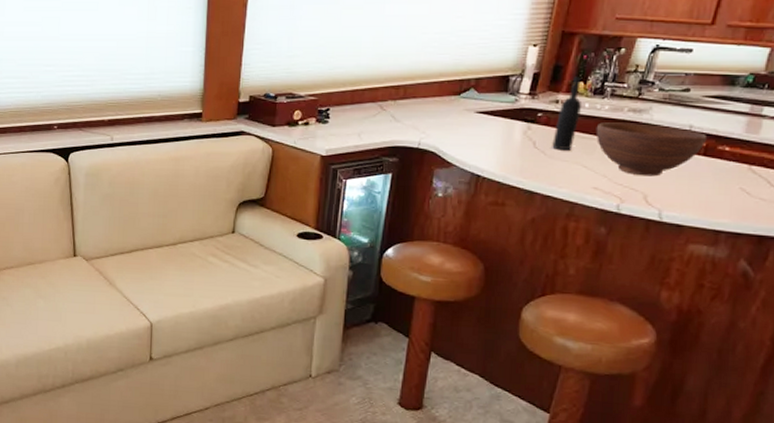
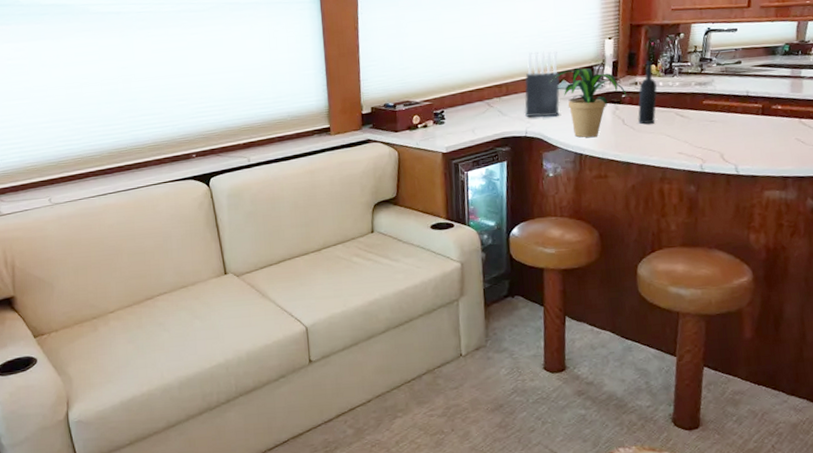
knife block: none [420,51,470,129] -> present [524,50,561,117]
potted plant: none [455,77,544,157] -> present [550,68,627,138]
fruit bowl: present [596,122,708,177] -> none [671,94,763,138]

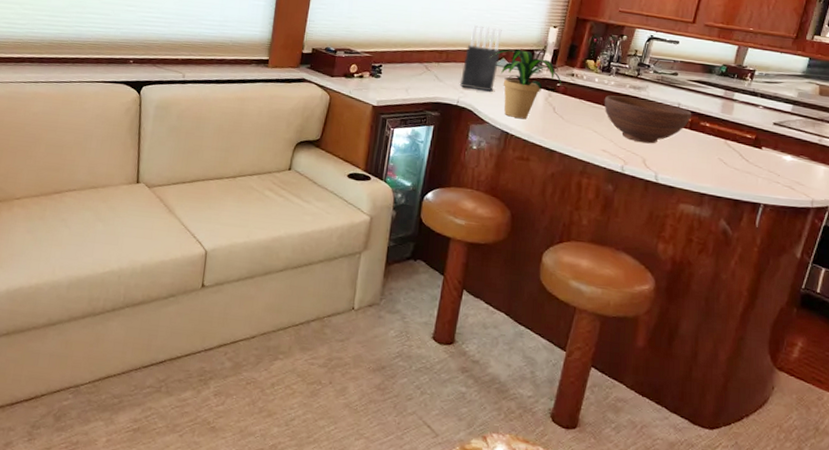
wine bottle: present [638,60,658,124] -> none [569,55,593,117]
fruit bowl: none [671,94,763,138] -> present [604,95,692,144]

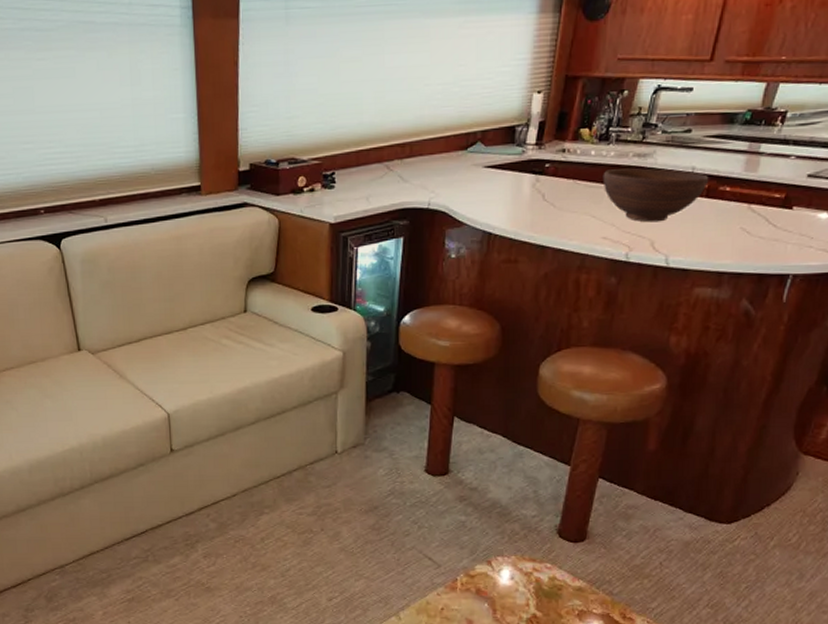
knife block: present [459,24,502,92] -> none [428,103,475,187]
potted plant: present [489,49,562,119] -> none [462,128,551,214]

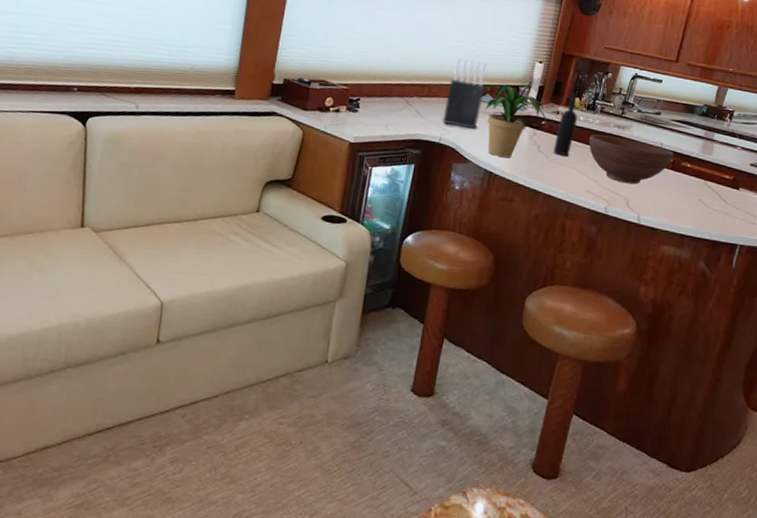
knife block: none [428,103,475,187] -> present [442,57,487,129]
potted plant: none [462,128,551,214] -> present [473,84,547,158]
wine bottle: none [561,123,589,202] -> present [553,92,578,157]

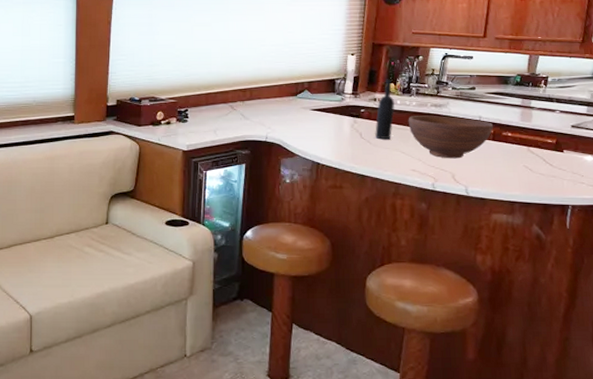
knife block: present [442,57,487,129] -> none [266,60,303,124]
potted plant: present [473,84,547,158] -> none [292,80,366,147]

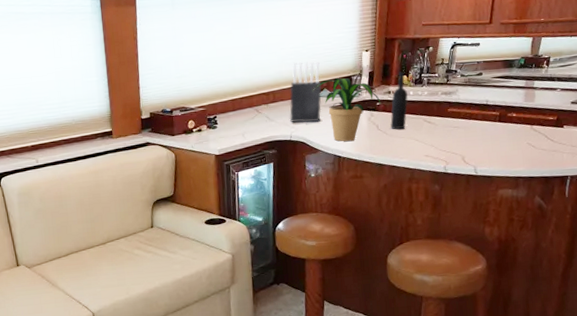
knife block: none [266,60,303,124] -> present [289,61,322,123]
potted plant: none [292,80,366,147] -> present [312,77,381,142]
fruit bowl: present [408,115,494,159] -> none [420,102,500,143]

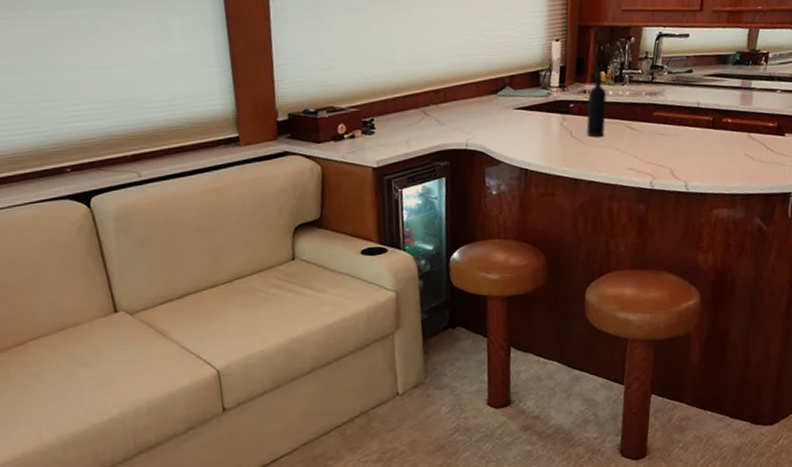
knife block: present [289,61,322,123] -> none [464,52,504,128]
potted plant: present [312,77,381,142] -> none [492,73,575,151]

